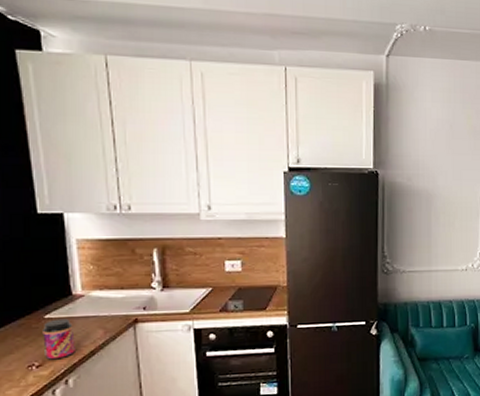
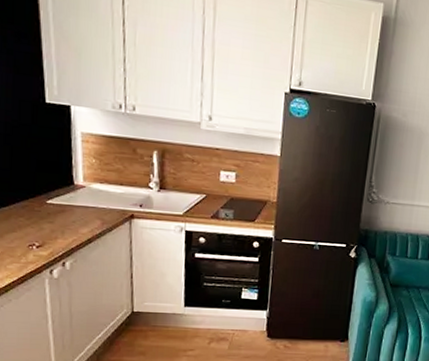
jar: present [42,318,75,360] -> none [44,205,74,243]

